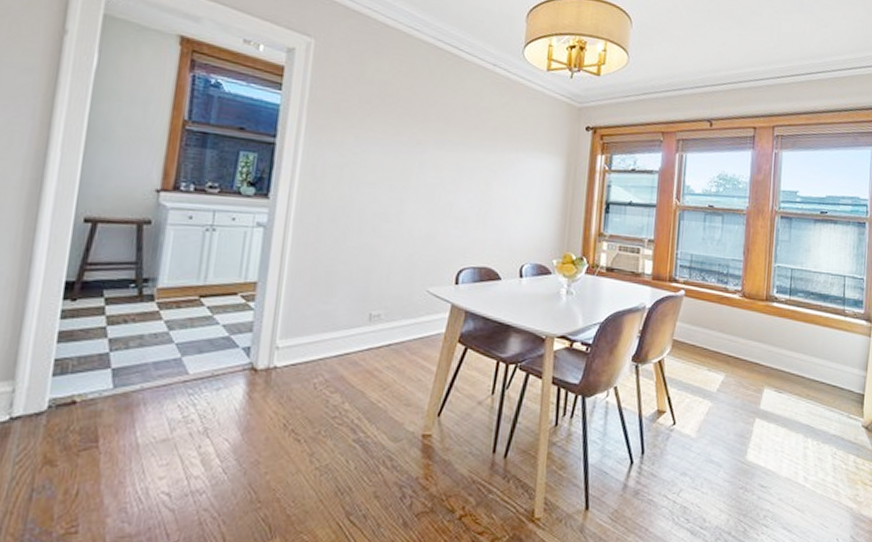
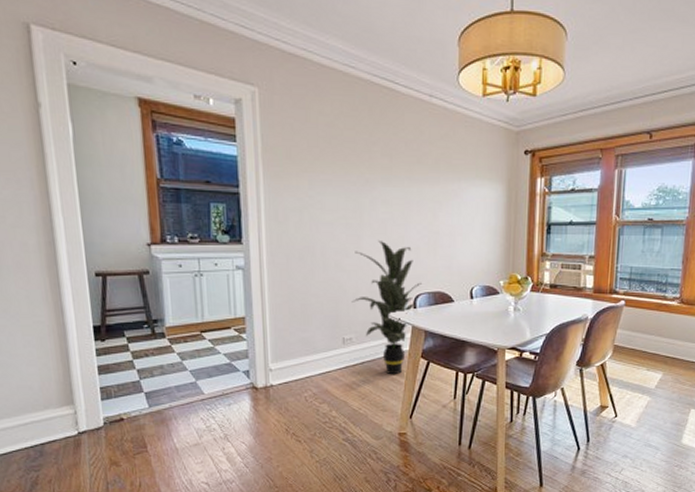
indoor plant: none [385,207,467,362] -> present [351,241,422,375]

